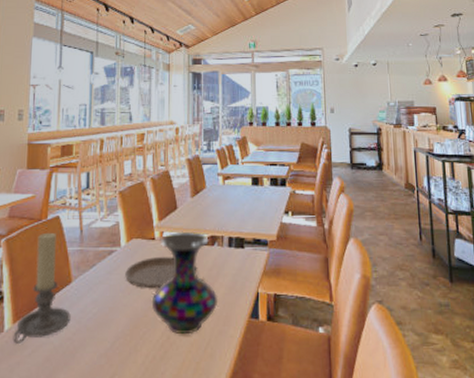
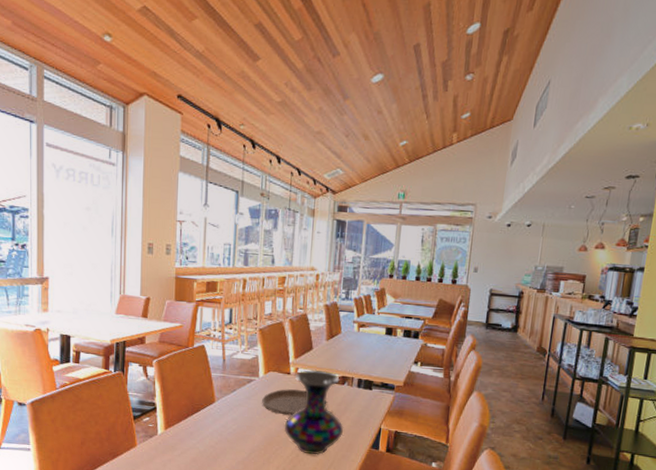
candle holder: present [13,232,71,344] -> none [165,358,214,446]

